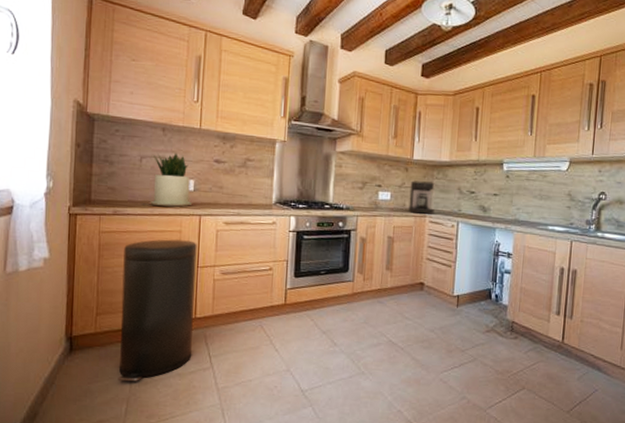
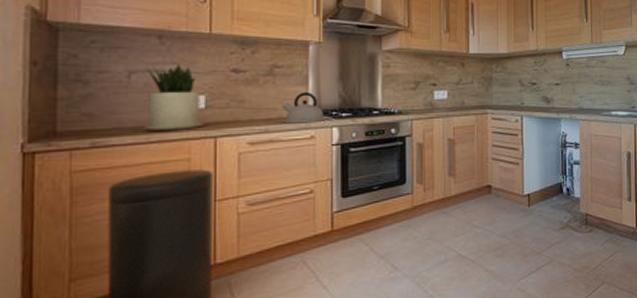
kettle: none [251,184,285,211] -> present [282,92,325,125]
coffee maker: present [408,180,435,214] -> none [468,76,496,111]

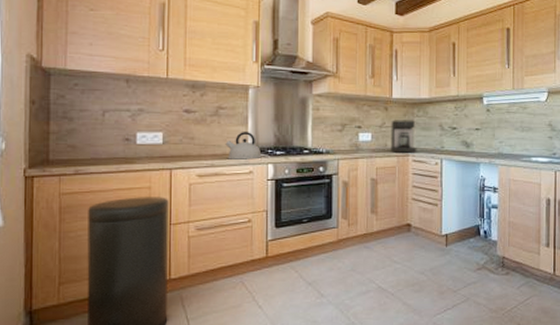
planter: present [144,64,205,132] -> none [115,105,162,163]
coffee maker: none [468,76,496,111] -> present [390,120,417,153]

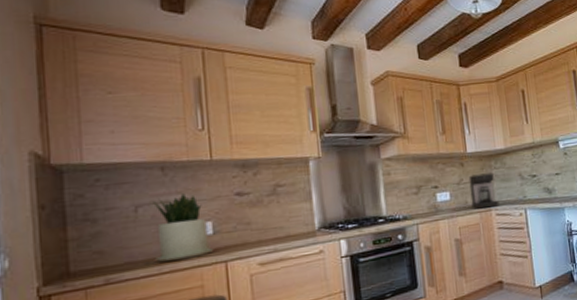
planter: none [115,105,162,163] -> present [153,194,214,263]
kettle: present [225,132,262,161] -> none [288,207,332,242]

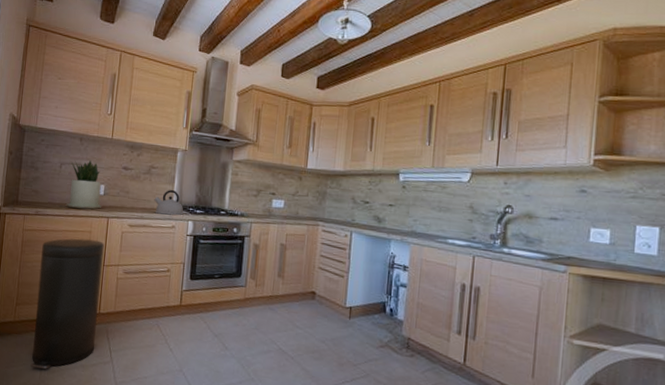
kettle: none [288,207,332,242] -> present [154,190,184,216]
coffee maker: present [468,173,499,209] -> none [301,189,328,223]

